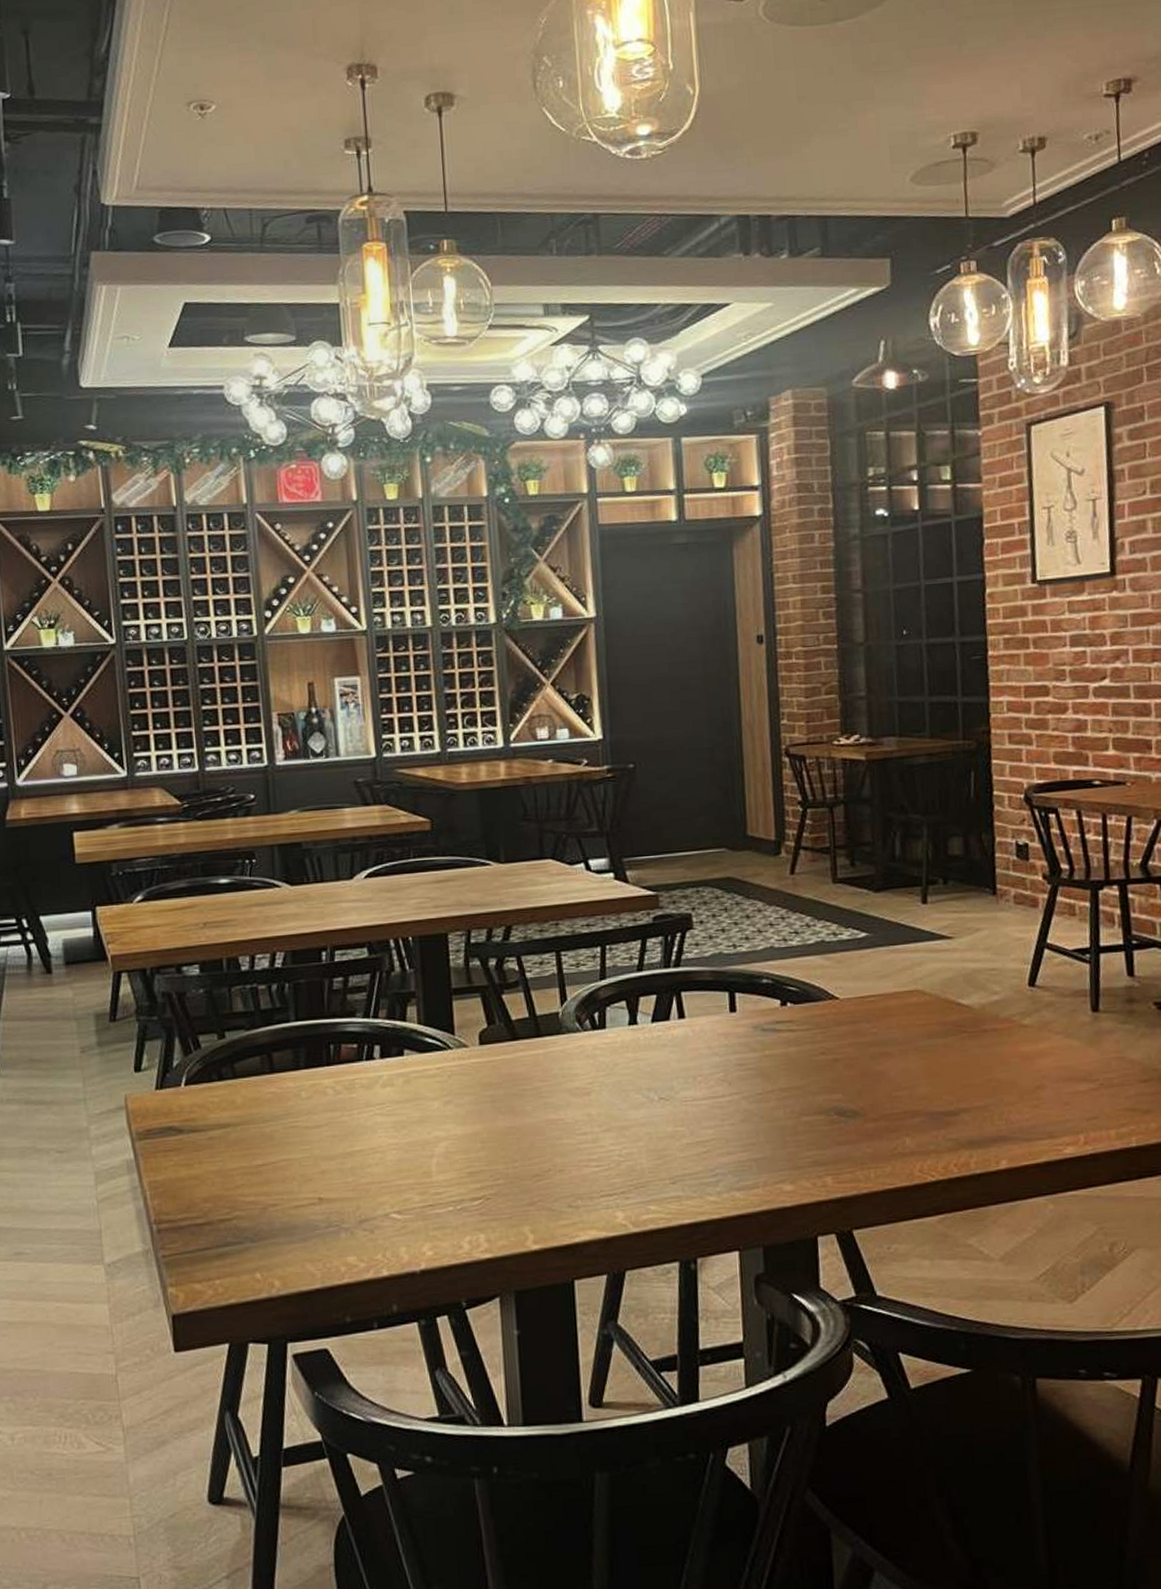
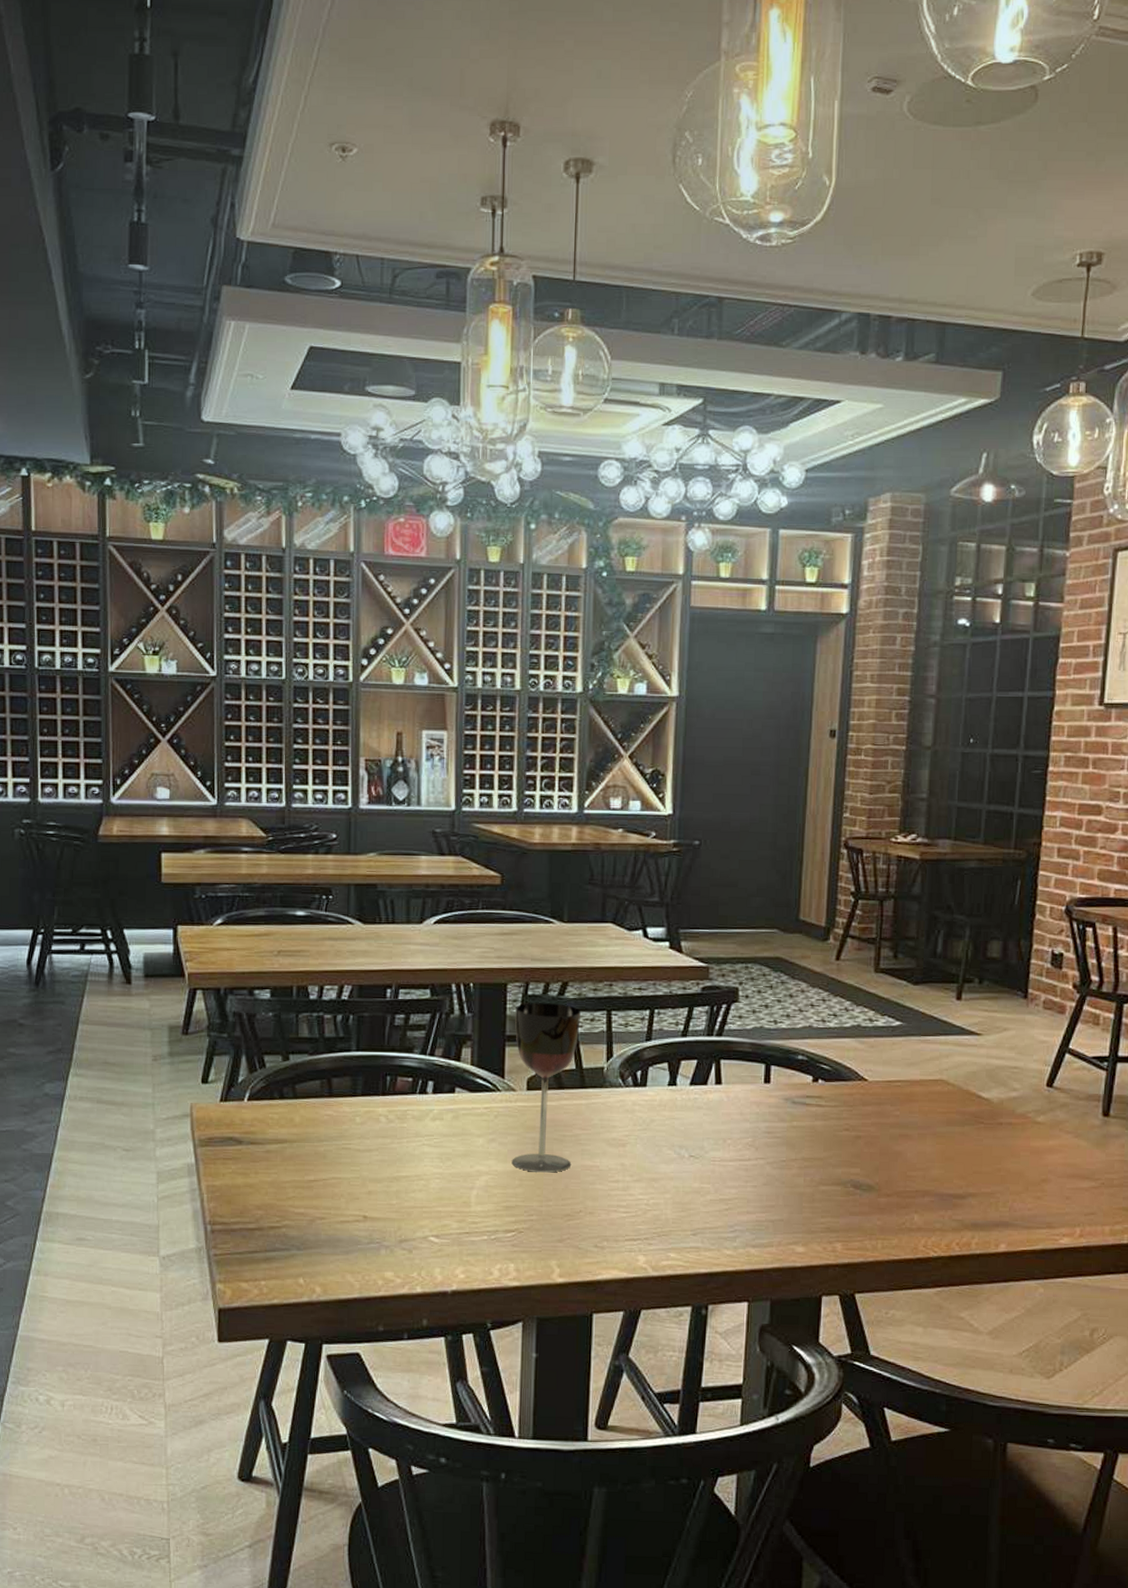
wineglass: none [459,949,535,1133] -> present [512,1003,581,1173]

